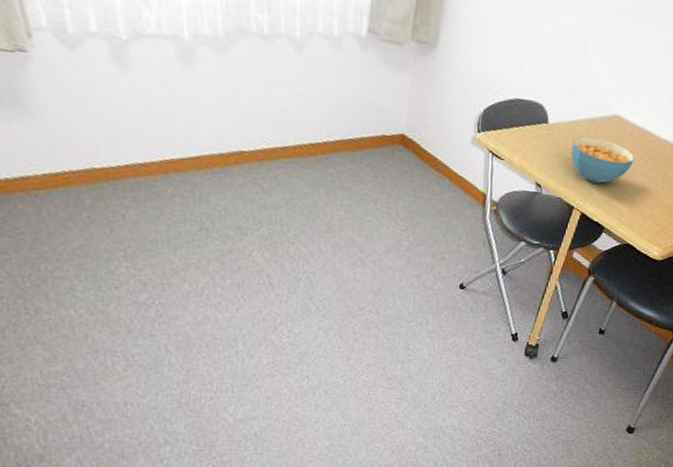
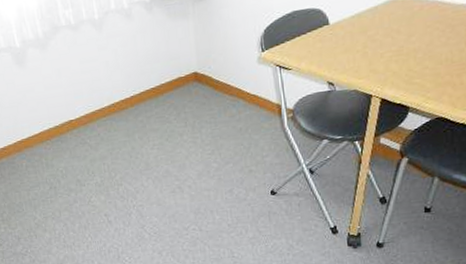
cereal bowl: present [570,136,635,184] -> none [358,22,430,68]

